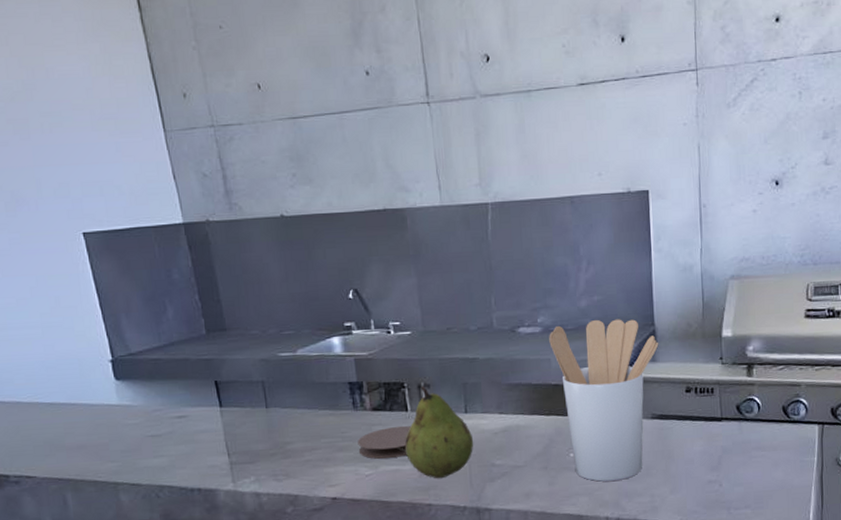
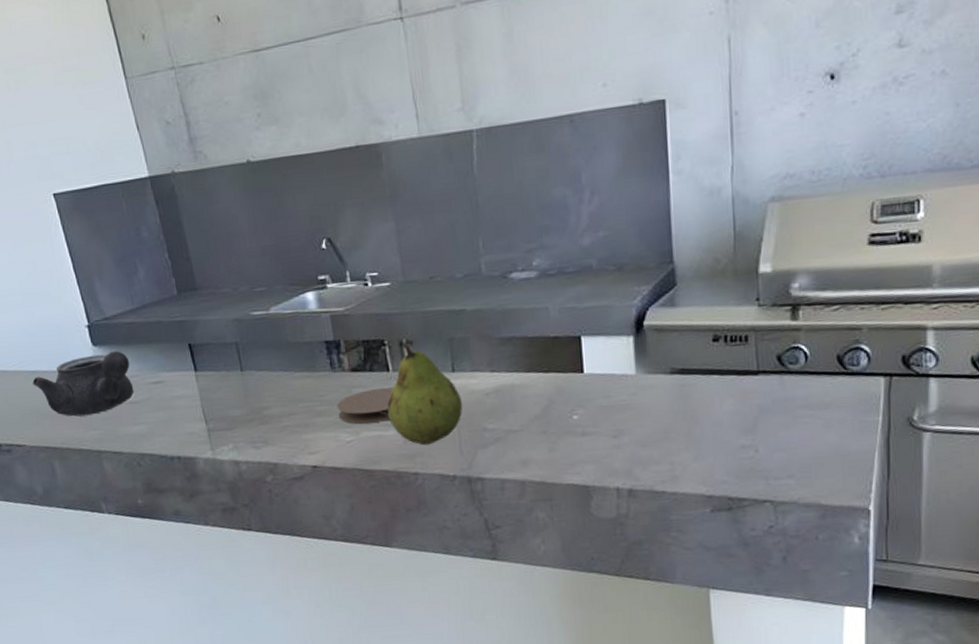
teapot: none [48,385,157,449] -> present [32,351,135,417]
utensil holder: present [549,319,659,482] -> none [546,257,679,448]

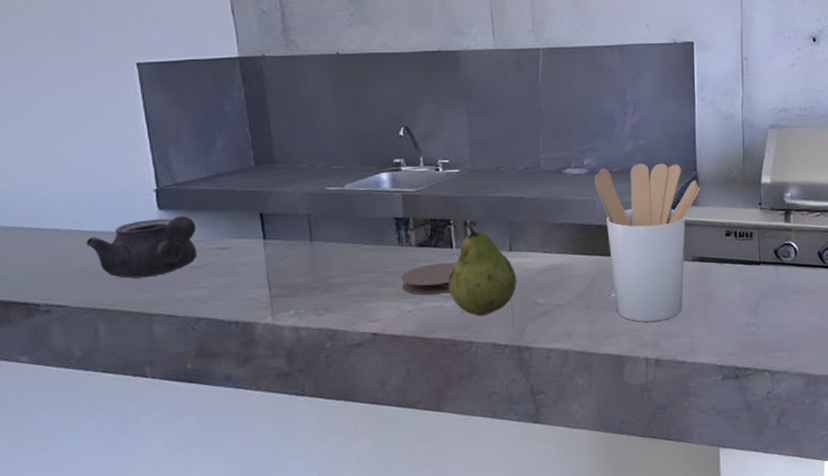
utensil holder: none [546,257,679,448] -> present [594,163,701,323]

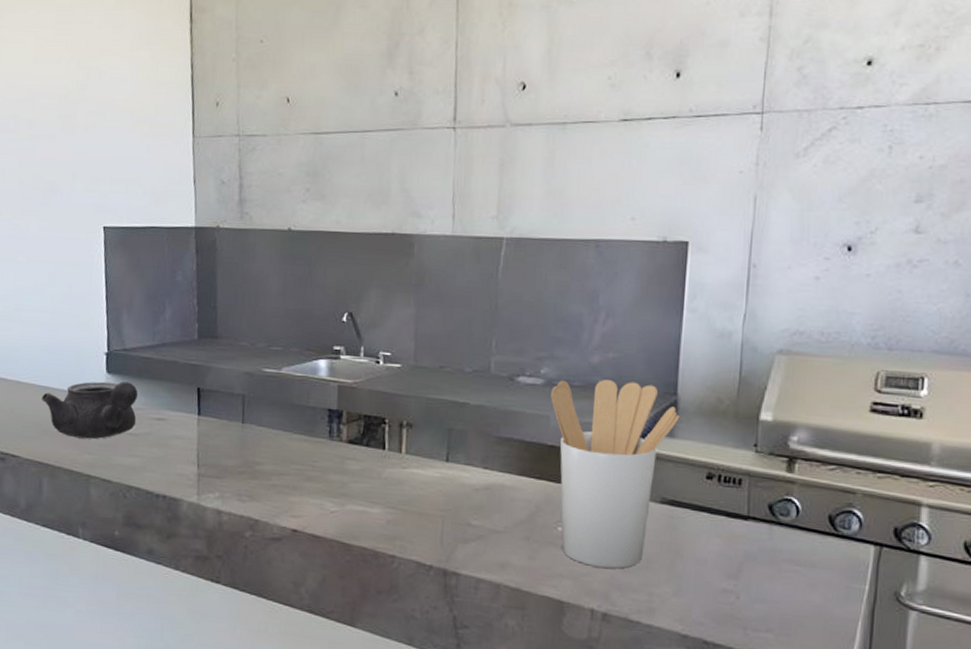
coaster: present [401,262,456,295] -> none [327,463,387,498]
fruit: present [449,223,517,317] -> none [376,425,452,530]

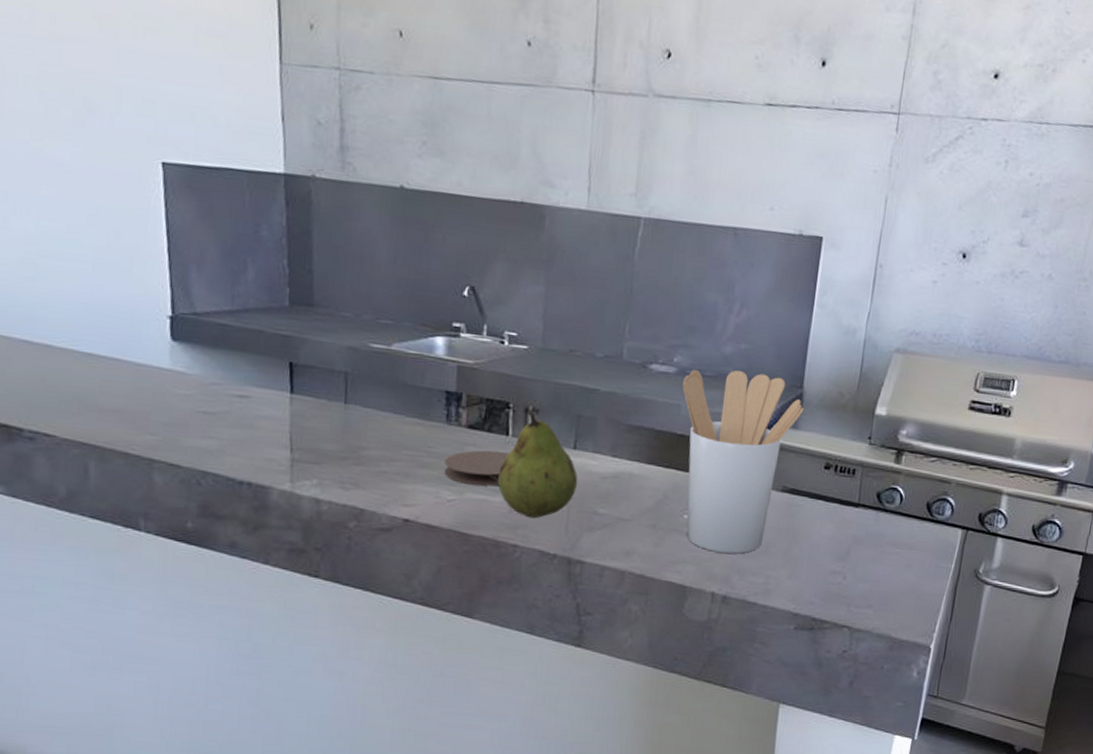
teapot: present [41,381,138,439] -> none [83,349,214,418]
coaster: none [327,463,387,498] -> present [443,450,510,486]
fruit: none [376,425,452,530] -> present [498,410,578,519]

